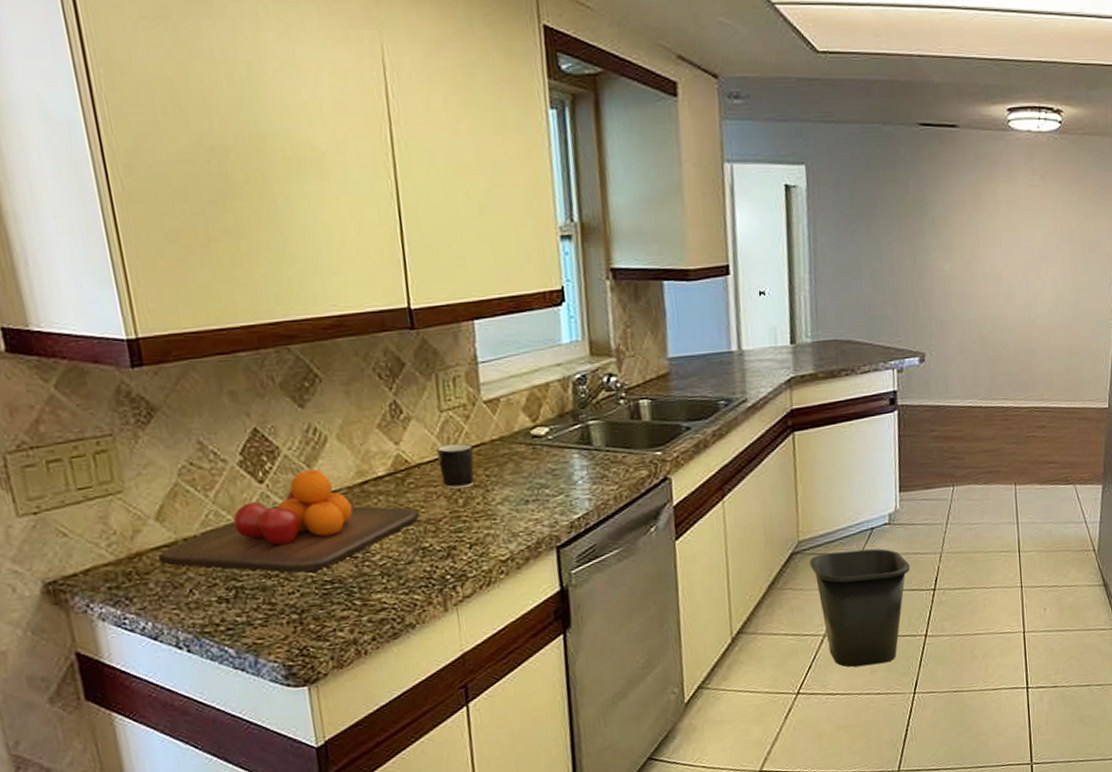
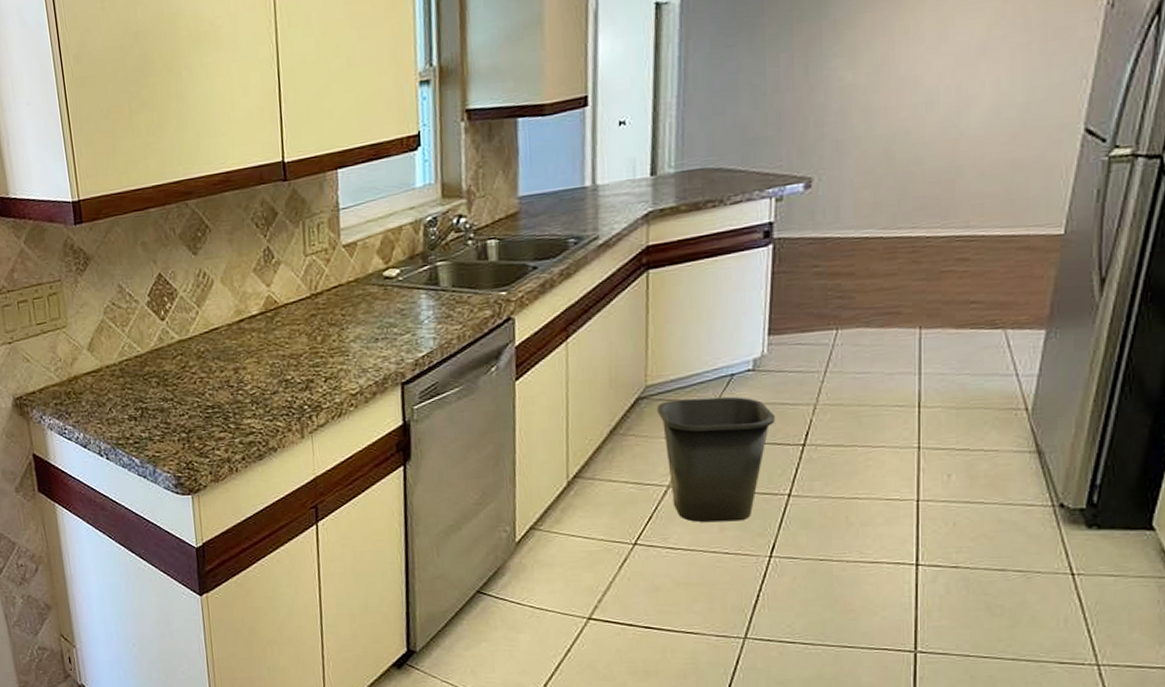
chopping board: present [158,469,420,573] -> none [89,308,285,398]
mug: present [436,443,475,490] -> none [301,285,332,328]

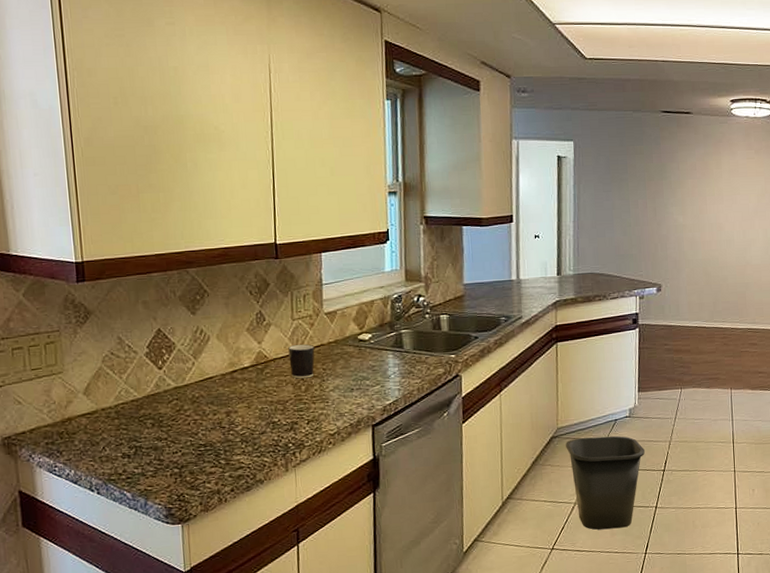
mug: none [301,285,332,328] -> present [288,344,315,379]

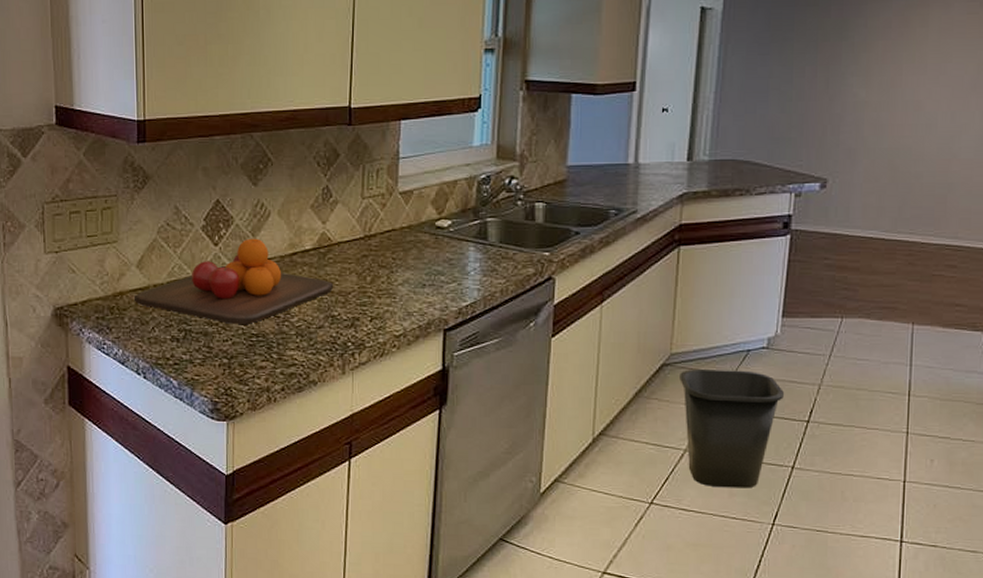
chopping board: none [83,360,273,437] -> present [135,238,334,324]
mug: present [288,344,315,379] -> none [355,228,385,268]

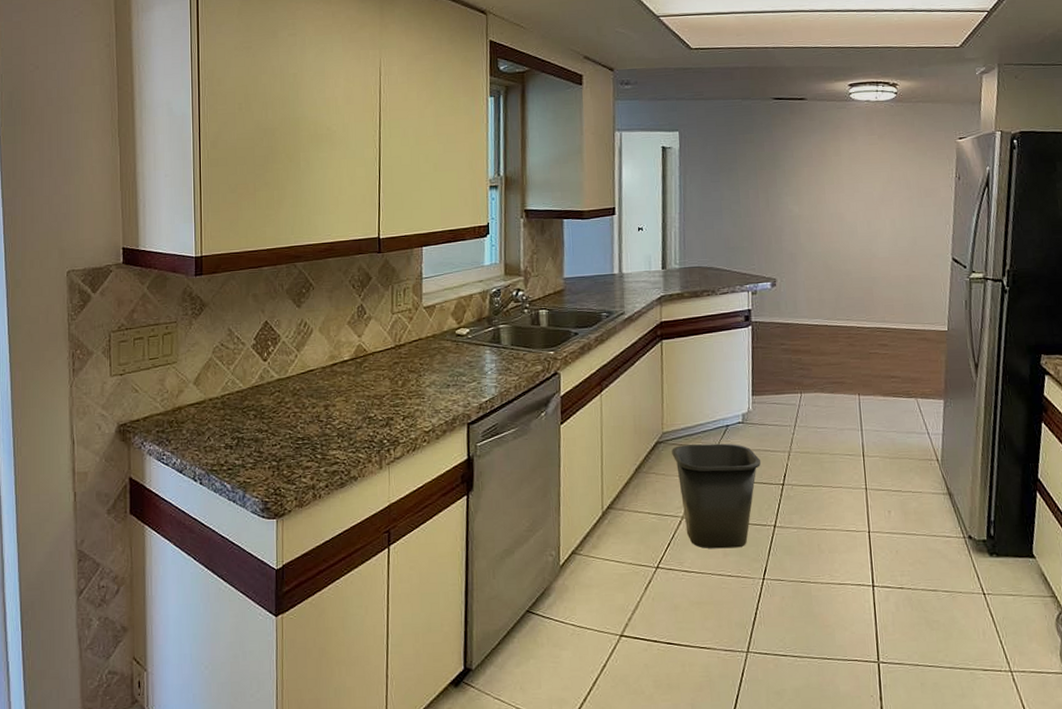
chopping board: present [135,238,334,324] -> none [192,352,370,430]

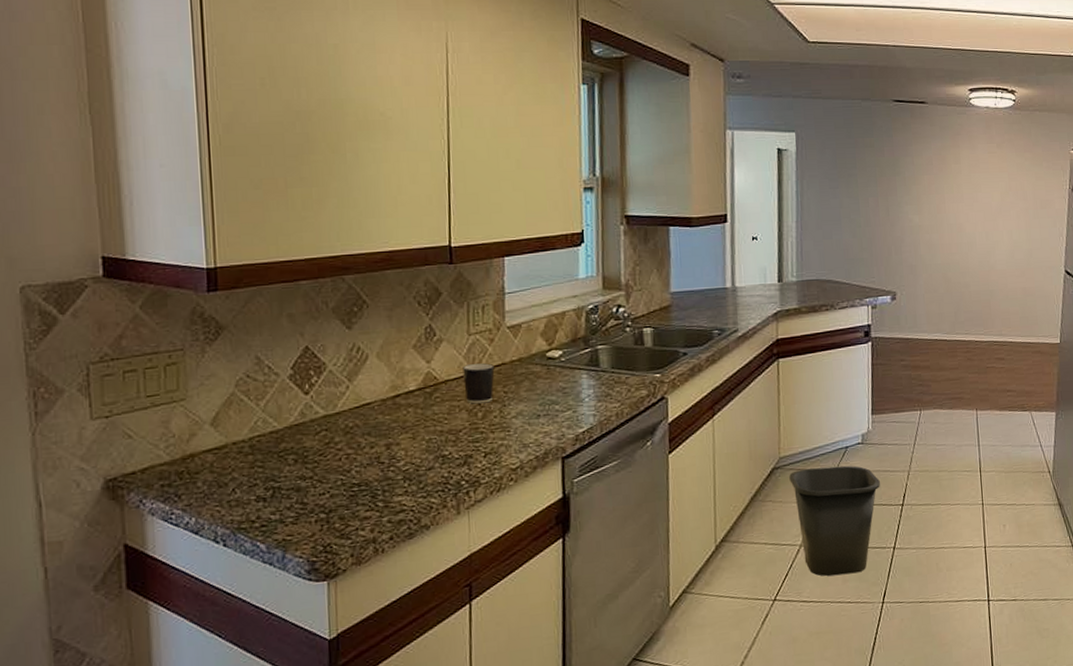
mug: none [387,338,413,373] -> present [463,363,495,404]

